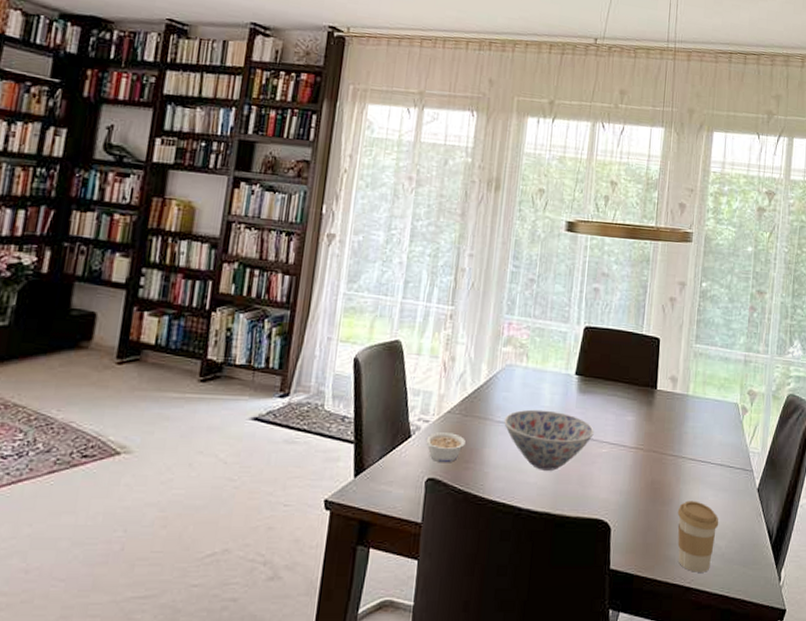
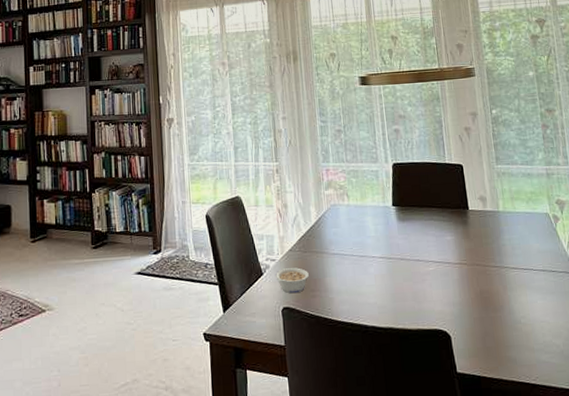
bowl: present [504,409,594,471] -> none [338,239,419,292]
coffee cup: present [677,500,719,572] -> none [510,305,553,370]

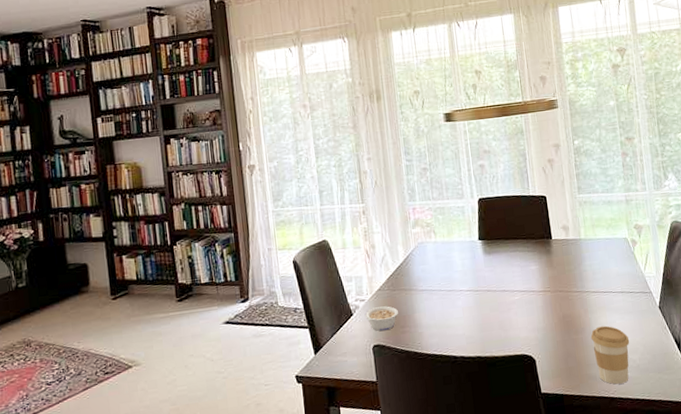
coffee cup: none [510,305,553,370] -> present [590,325,630,385]

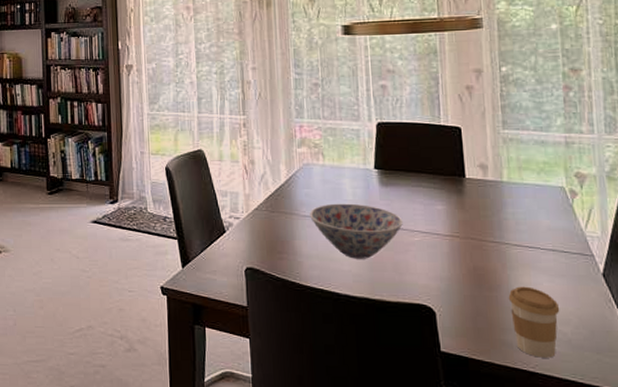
legume: present [364,306,398,331] -> none [238,228,276,254]
bowl: none [426,273,505,323] -> present [310,203,403,259]

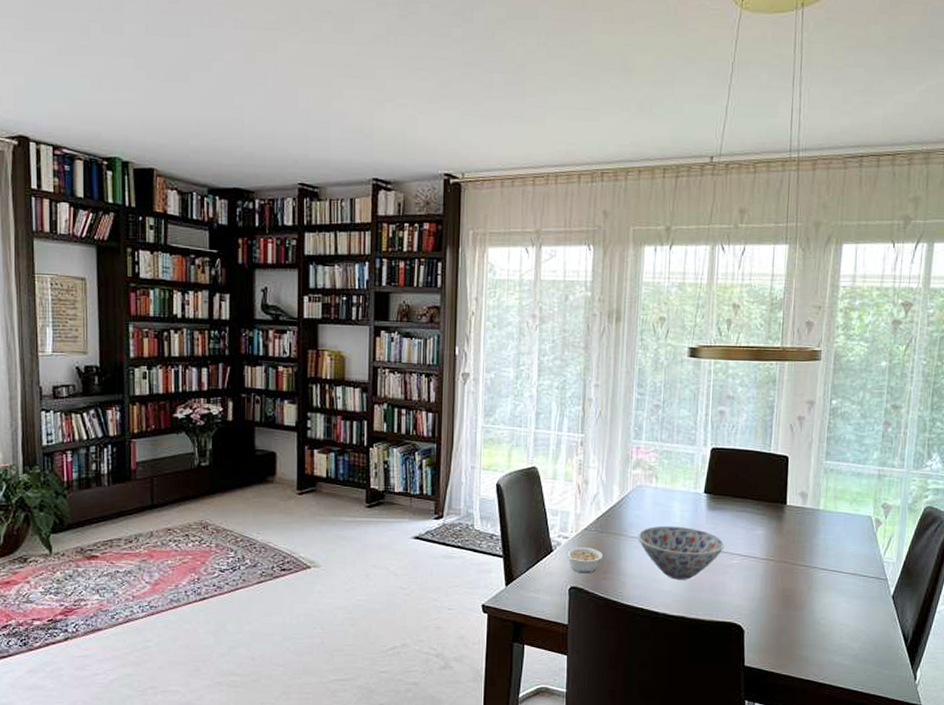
legume: none [238,228,276,254] -> present [566,547,603,574]
coffee cup: present [508,286,560,358] -> none [809,606,852,671]

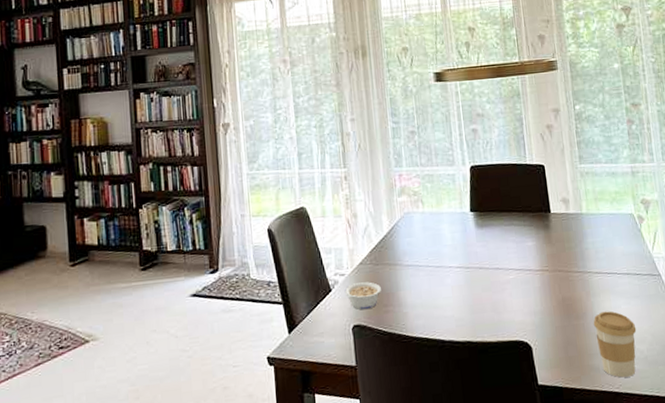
bowl: present [638,525,725,580] -> none [412,248,499,304]
coffee cup: none [809,606,852,671] -> present [593,311,637,378]

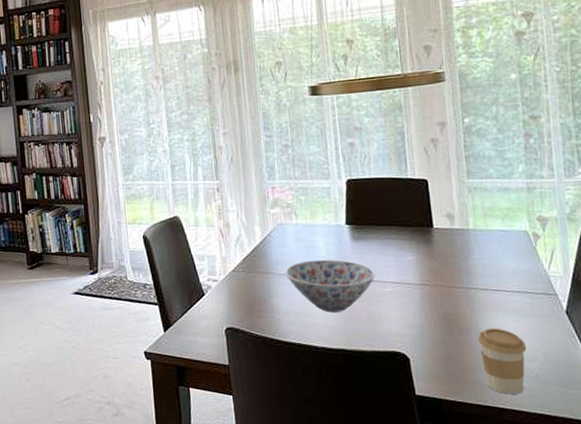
legume: present [344,282,381,310] -> none [217,288,254,314]
bowl: none [412,248,499,304] -> present [285,259,375,313]

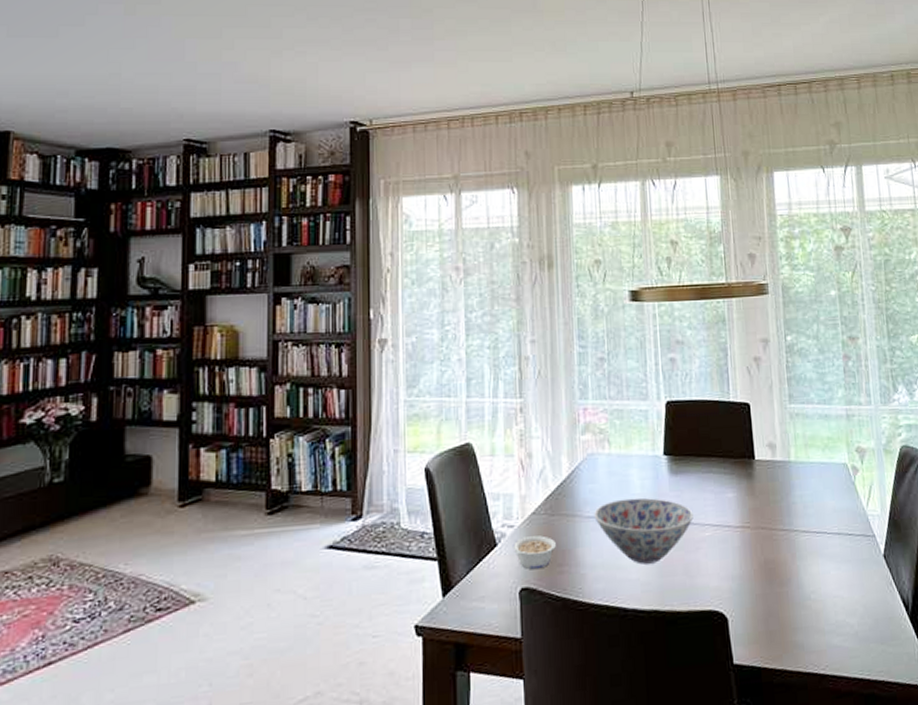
legume: none [217,288,254,314] -> present [512,535,556,570]
coffee cup: present [477,328,527,394] -> none [798,577,847,657]

